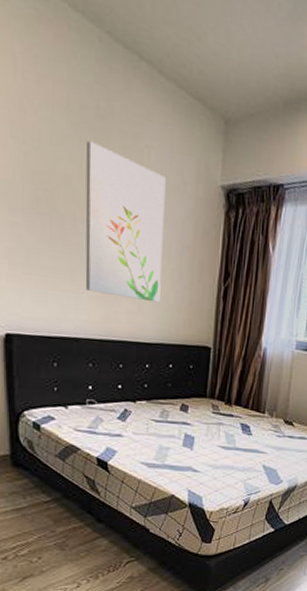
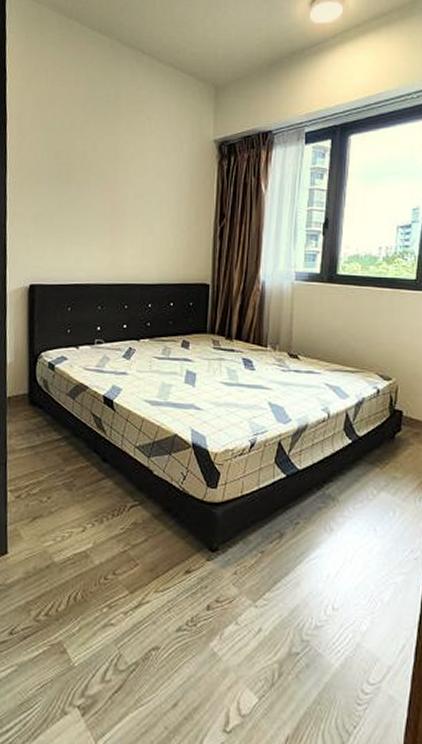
wall art: present [85,140,166,303] -> none [96,121,165,247]

